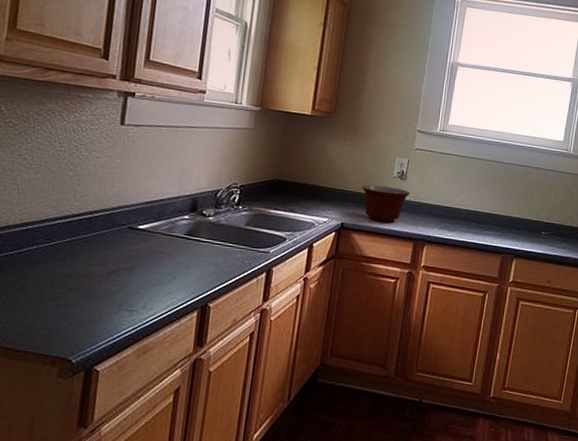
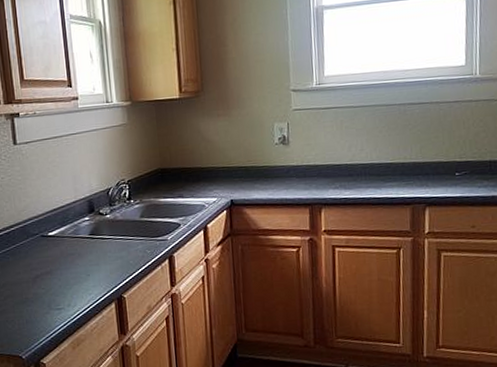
mixing bowl: present [362,184,410,223] -> none [244,154,296,193]

